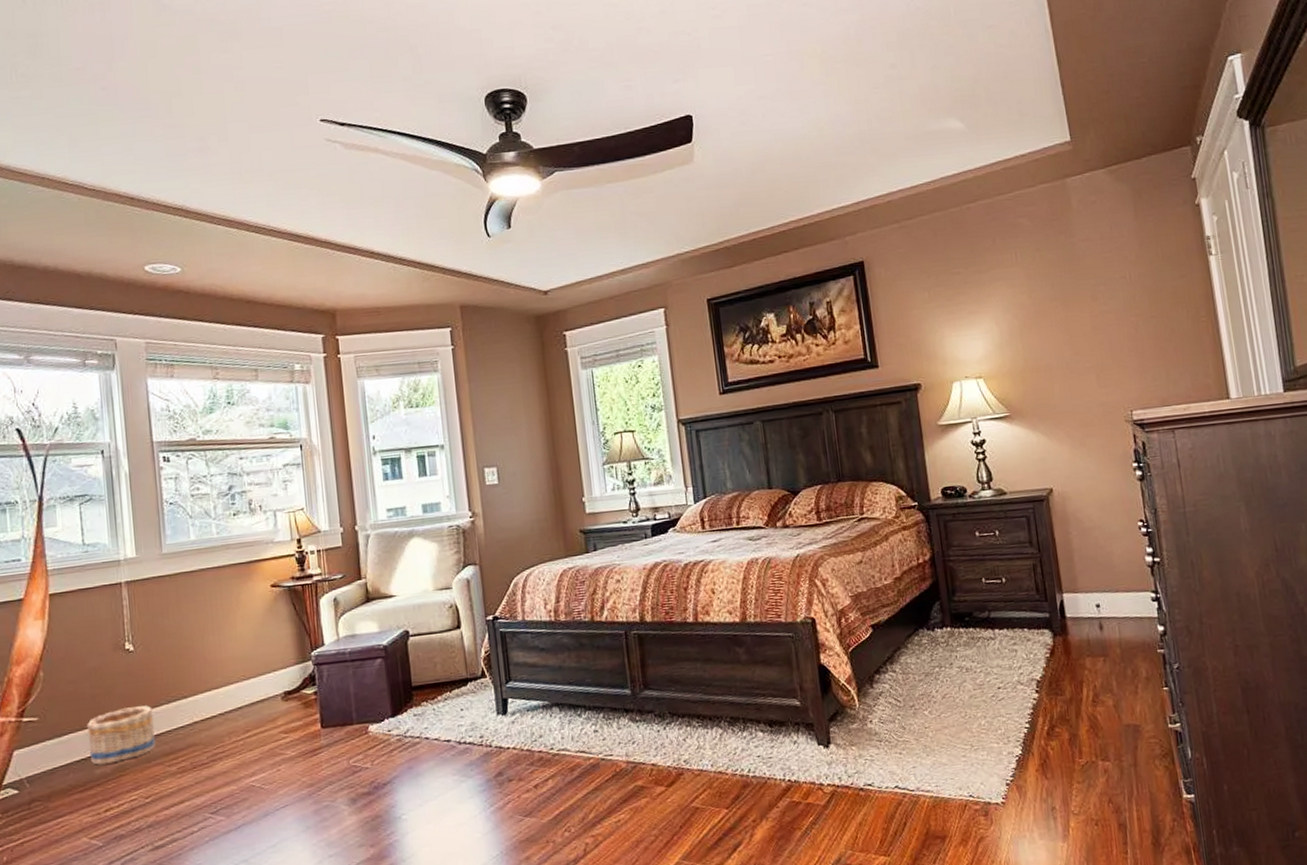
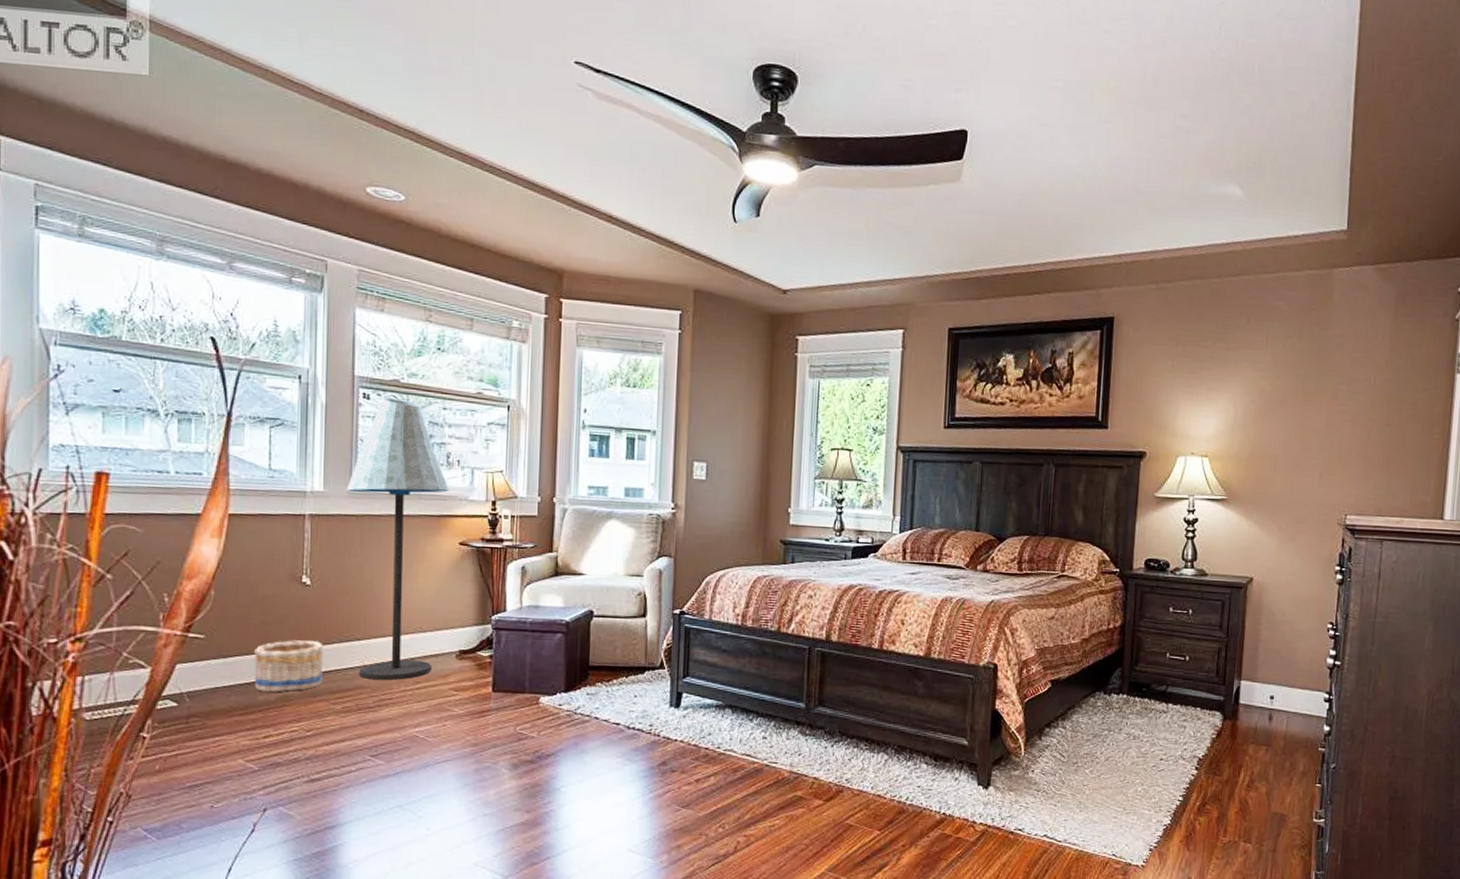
floor lamp: none [158,456,259,736] -> present [347,397,450,681]

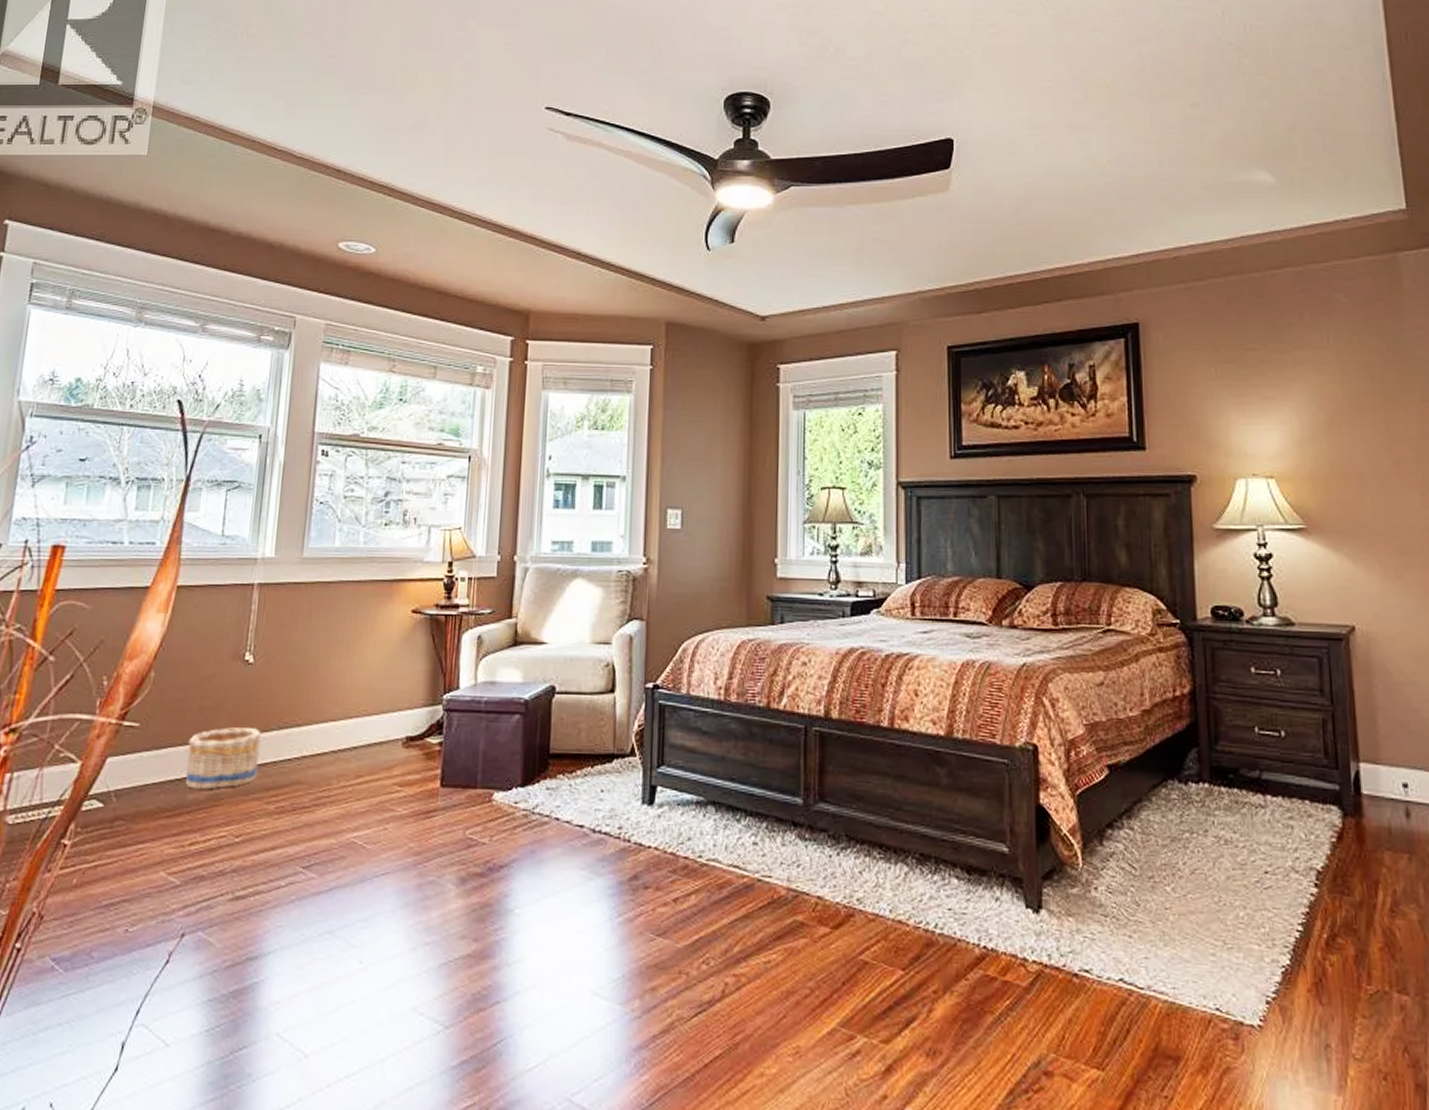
floor lamp: present [347,397,450,681] -> none [297,453,405,775]

